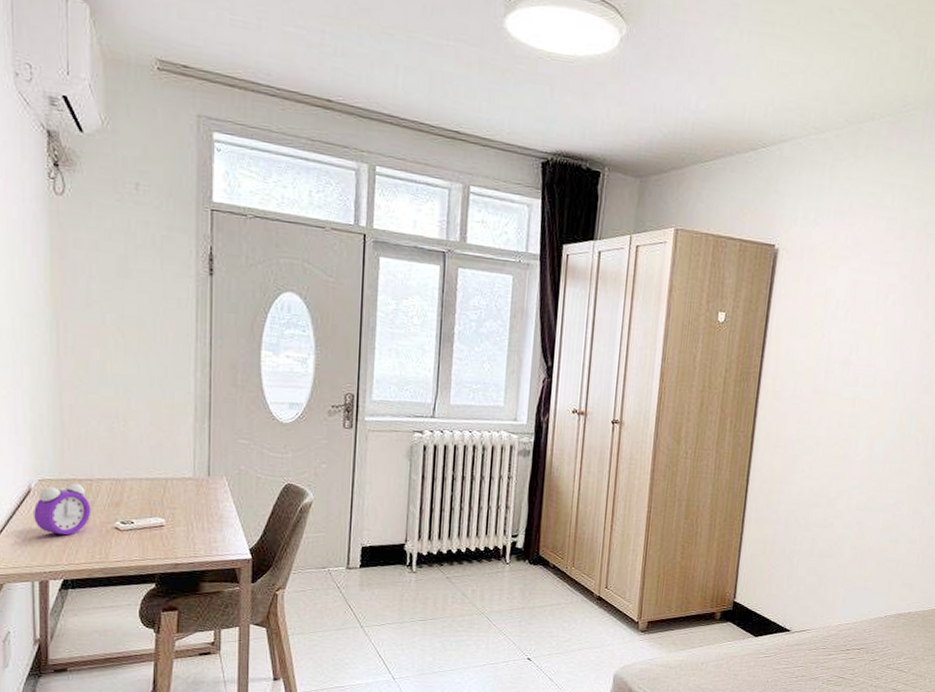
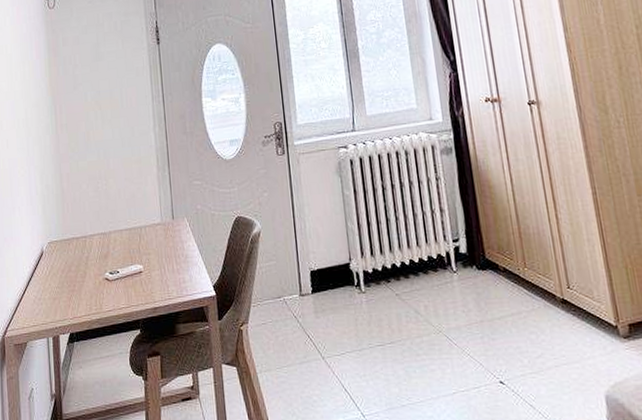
alarm clock: present [34,483,91,536] -> none [46,242,87,291]

